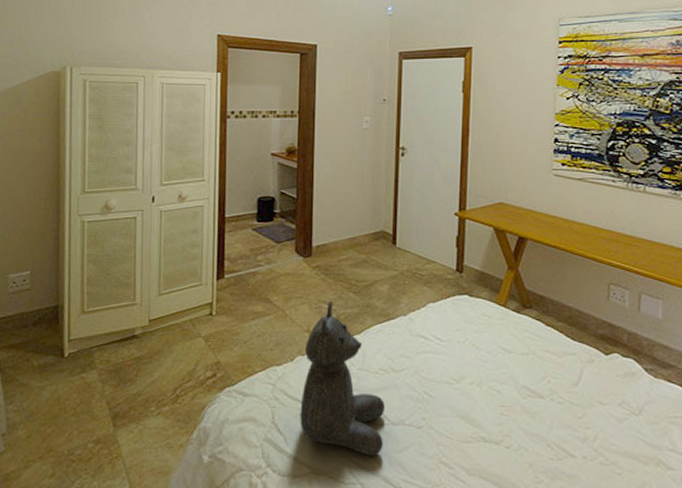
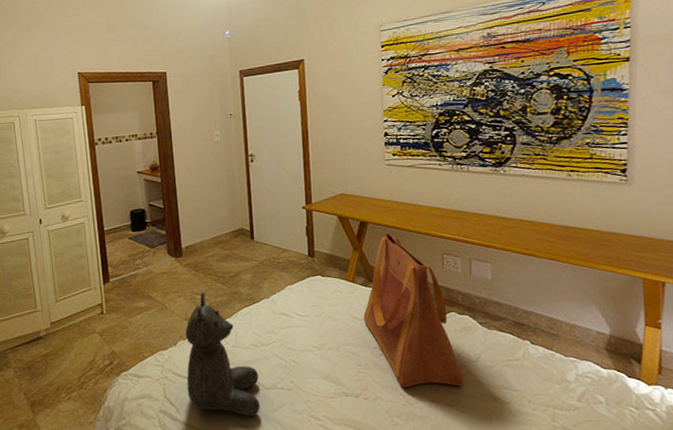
tote bag: none [513,253,623,443] -> present [363,233,465,388]

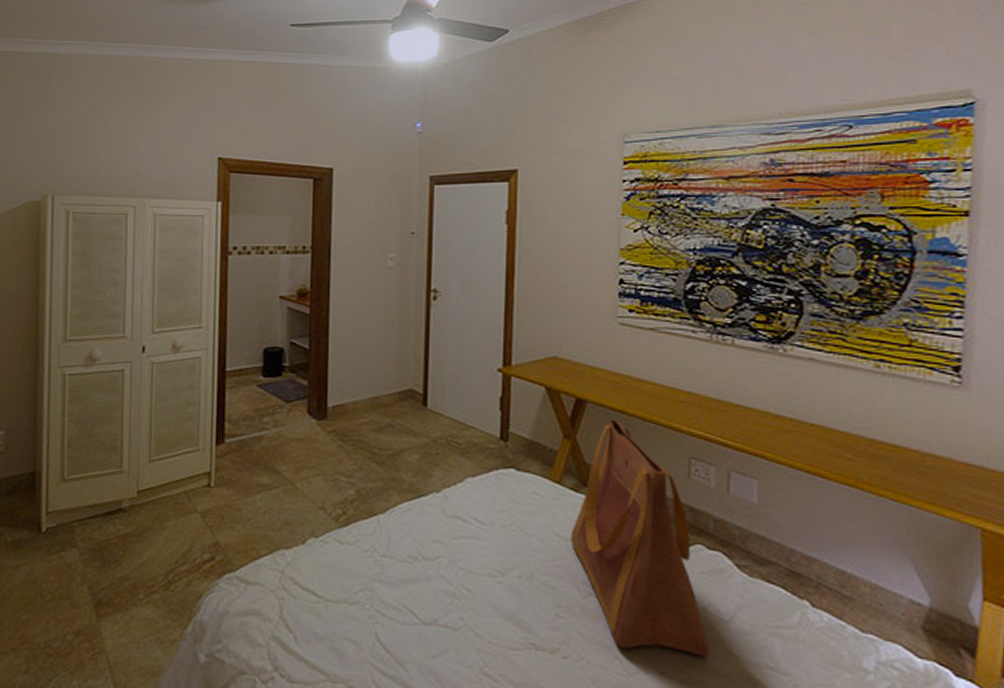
teddy bear: present [185,291,260,416] -> none [312,471,414,662]

